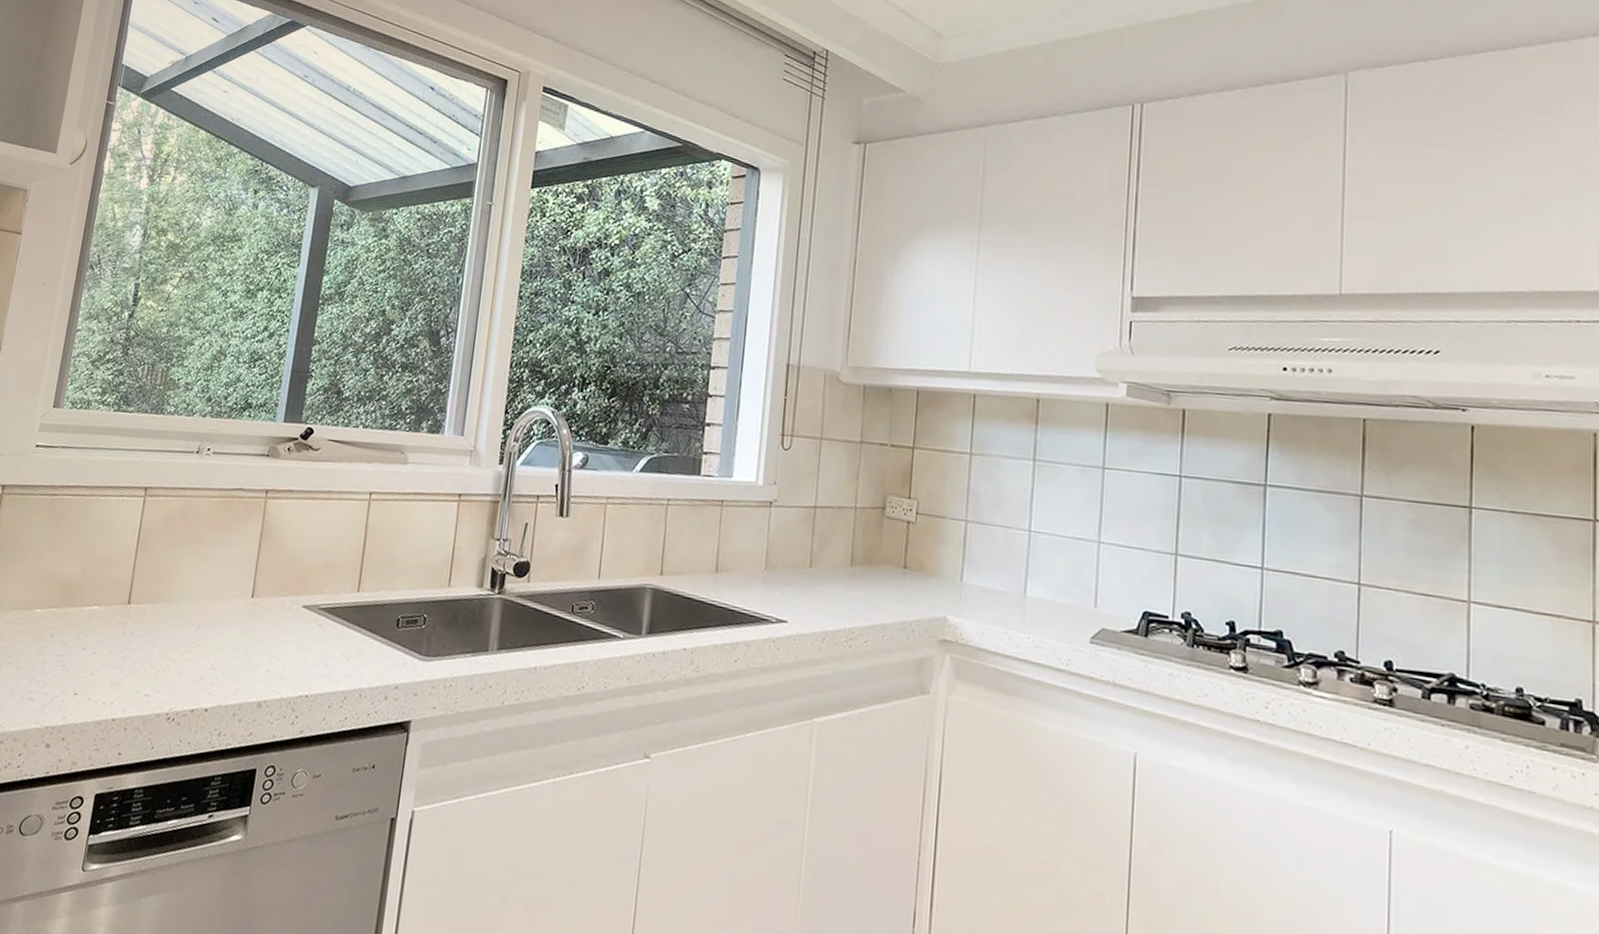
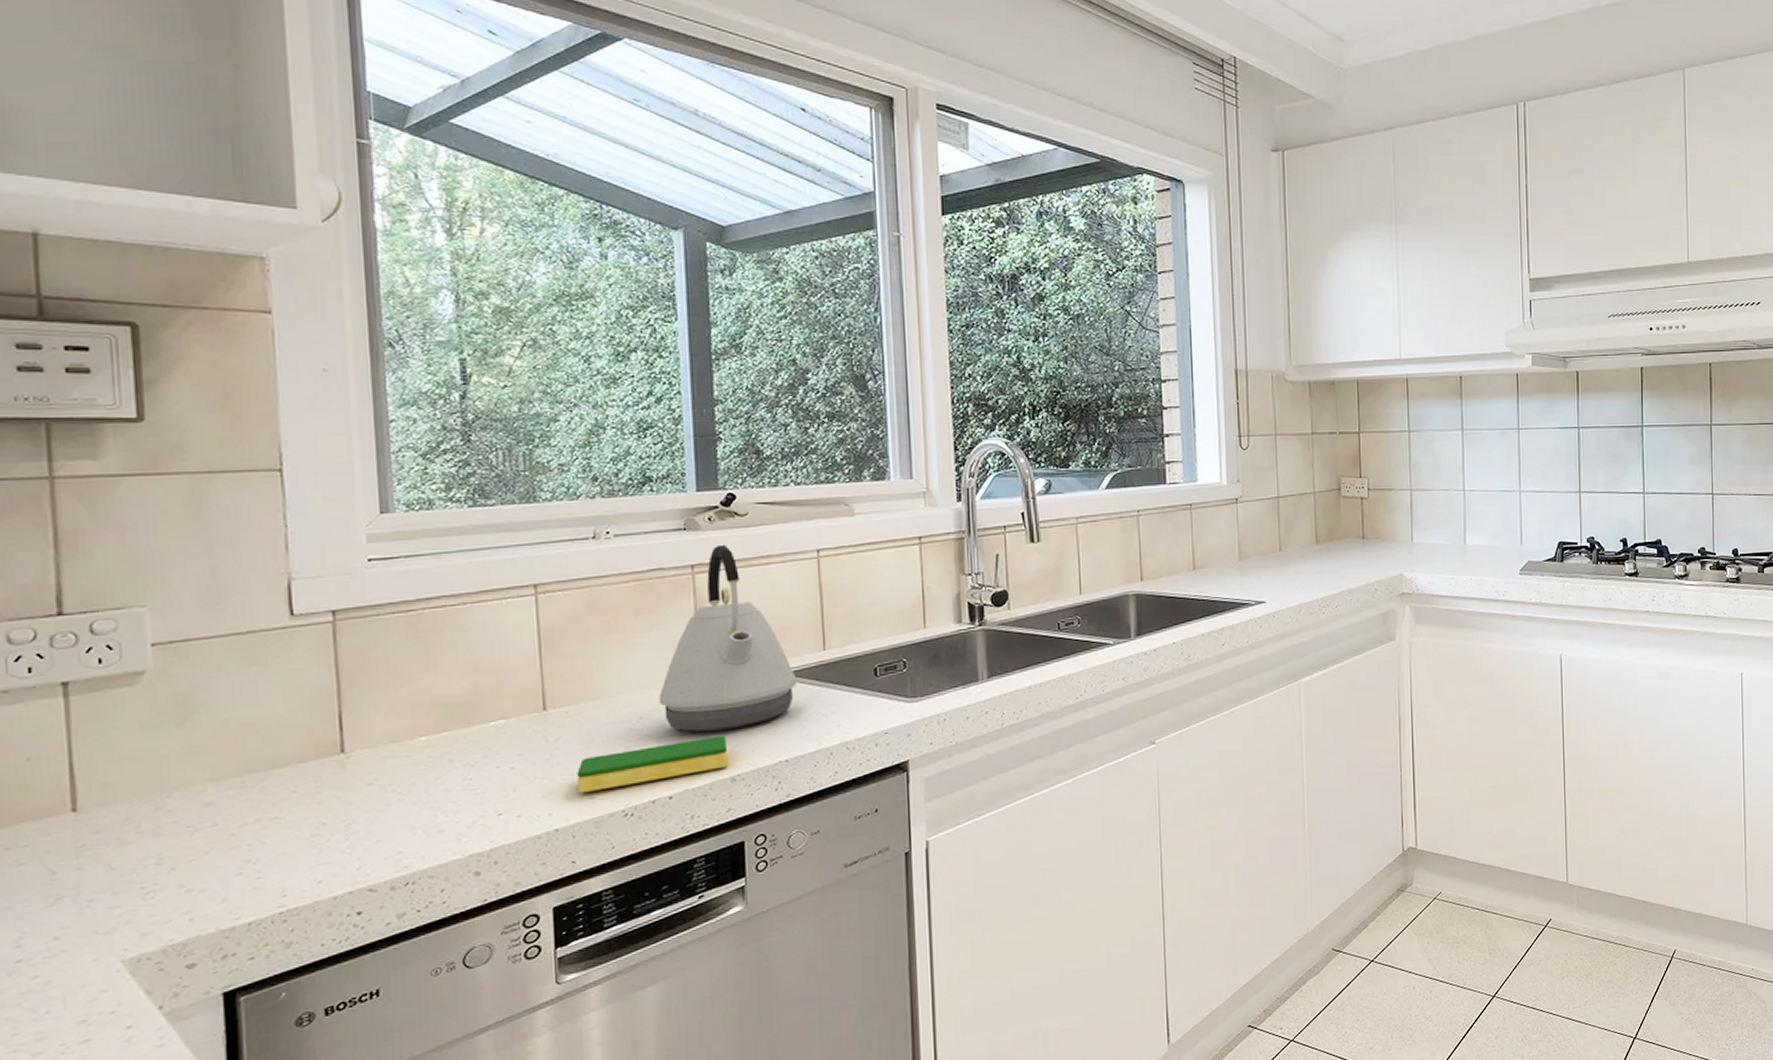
dish sponge: none [137,655,262,692] -> present [577,736,729,794]
kettle: none [215,474,330,655] -> present [658,544,797,732]

